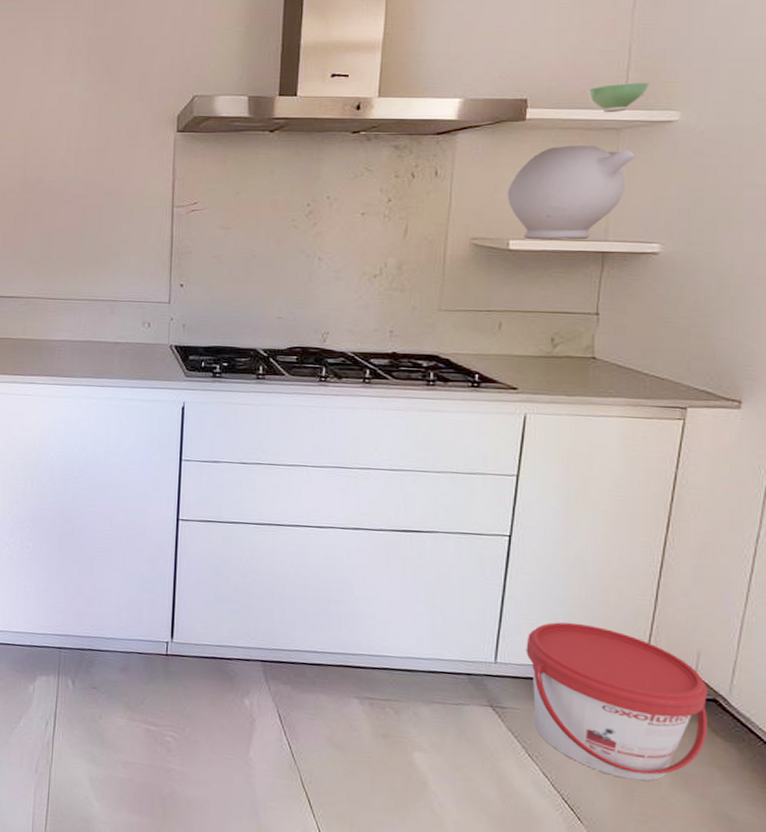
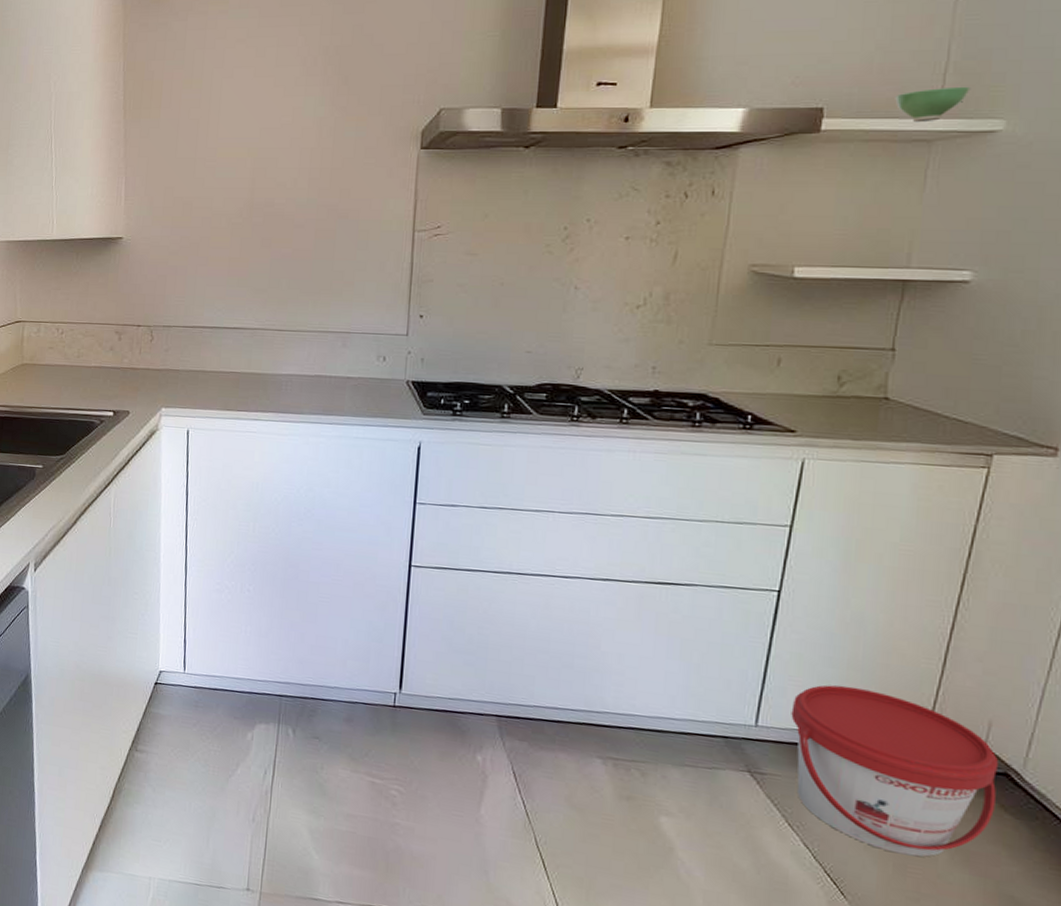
ceramic jug: present [507,145,636,241] -> none [794,160,949,267]

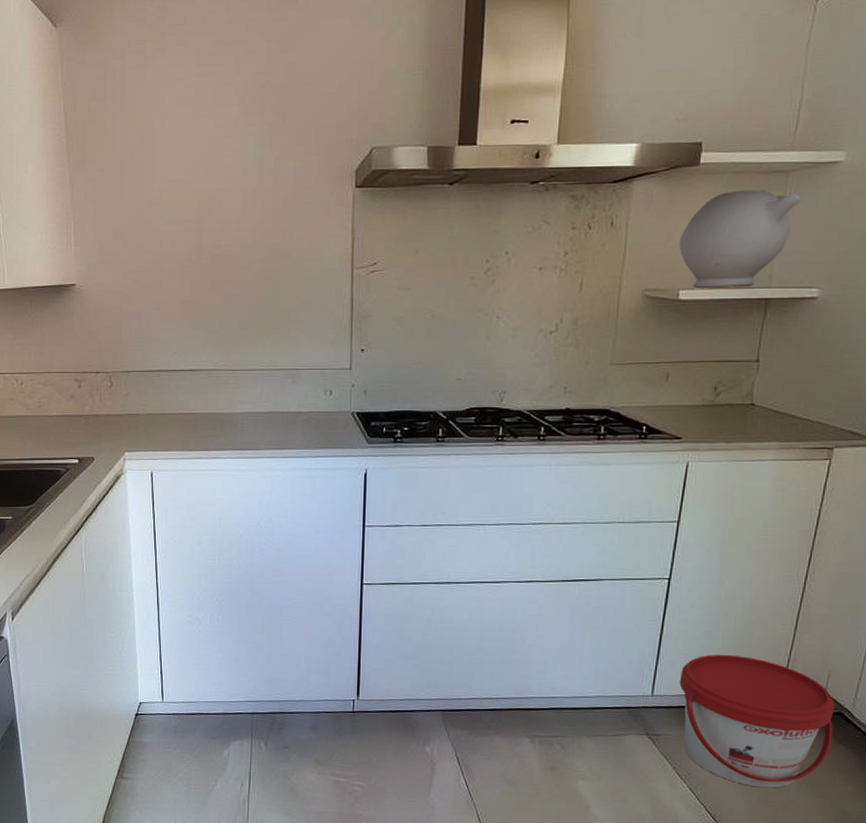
ceramic jug: none [794,160,949,267] -> present [679,190,802,289]
bowl: present [895,86,971,123] -> none [759,121,820,155]

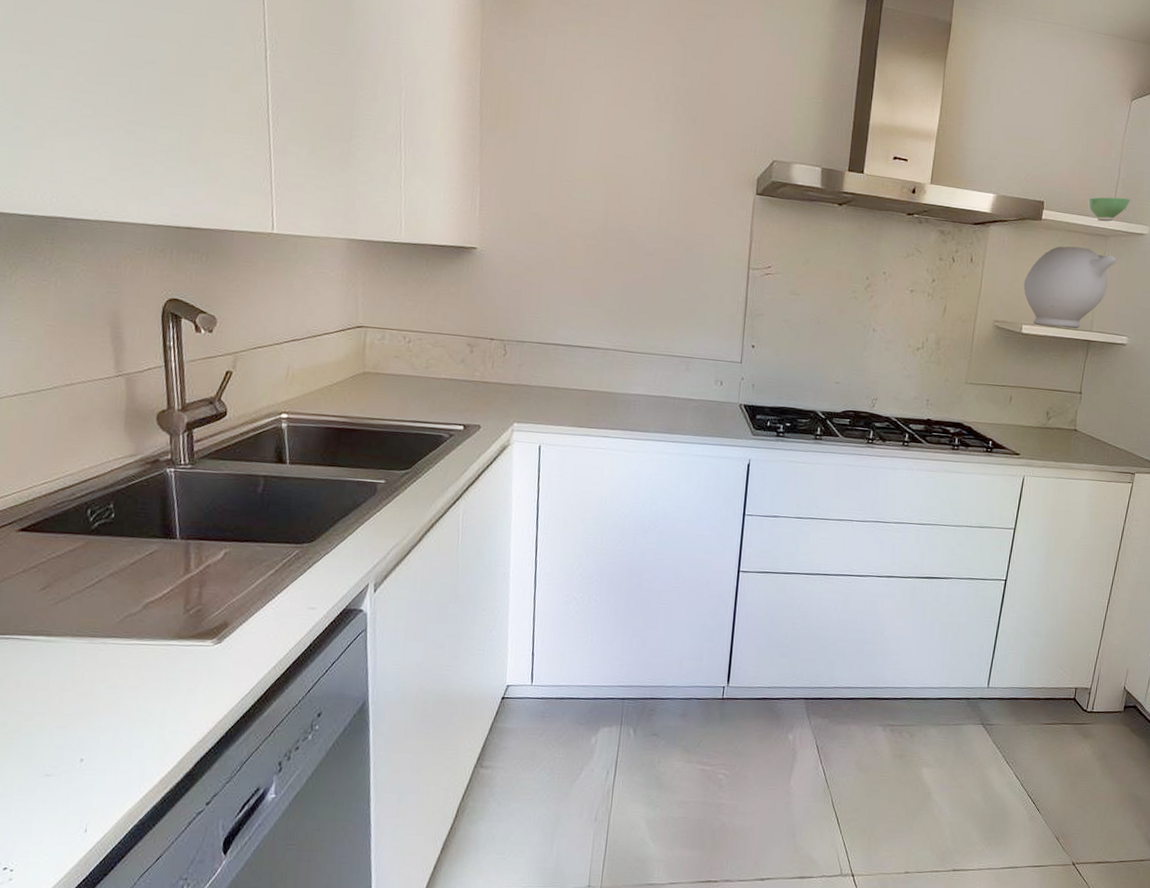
bucket: present [679,654,835,788] -> none [1010,651,1131,775]
bowl: none [759,121,820,155] -> present [1087,197,1131,222]

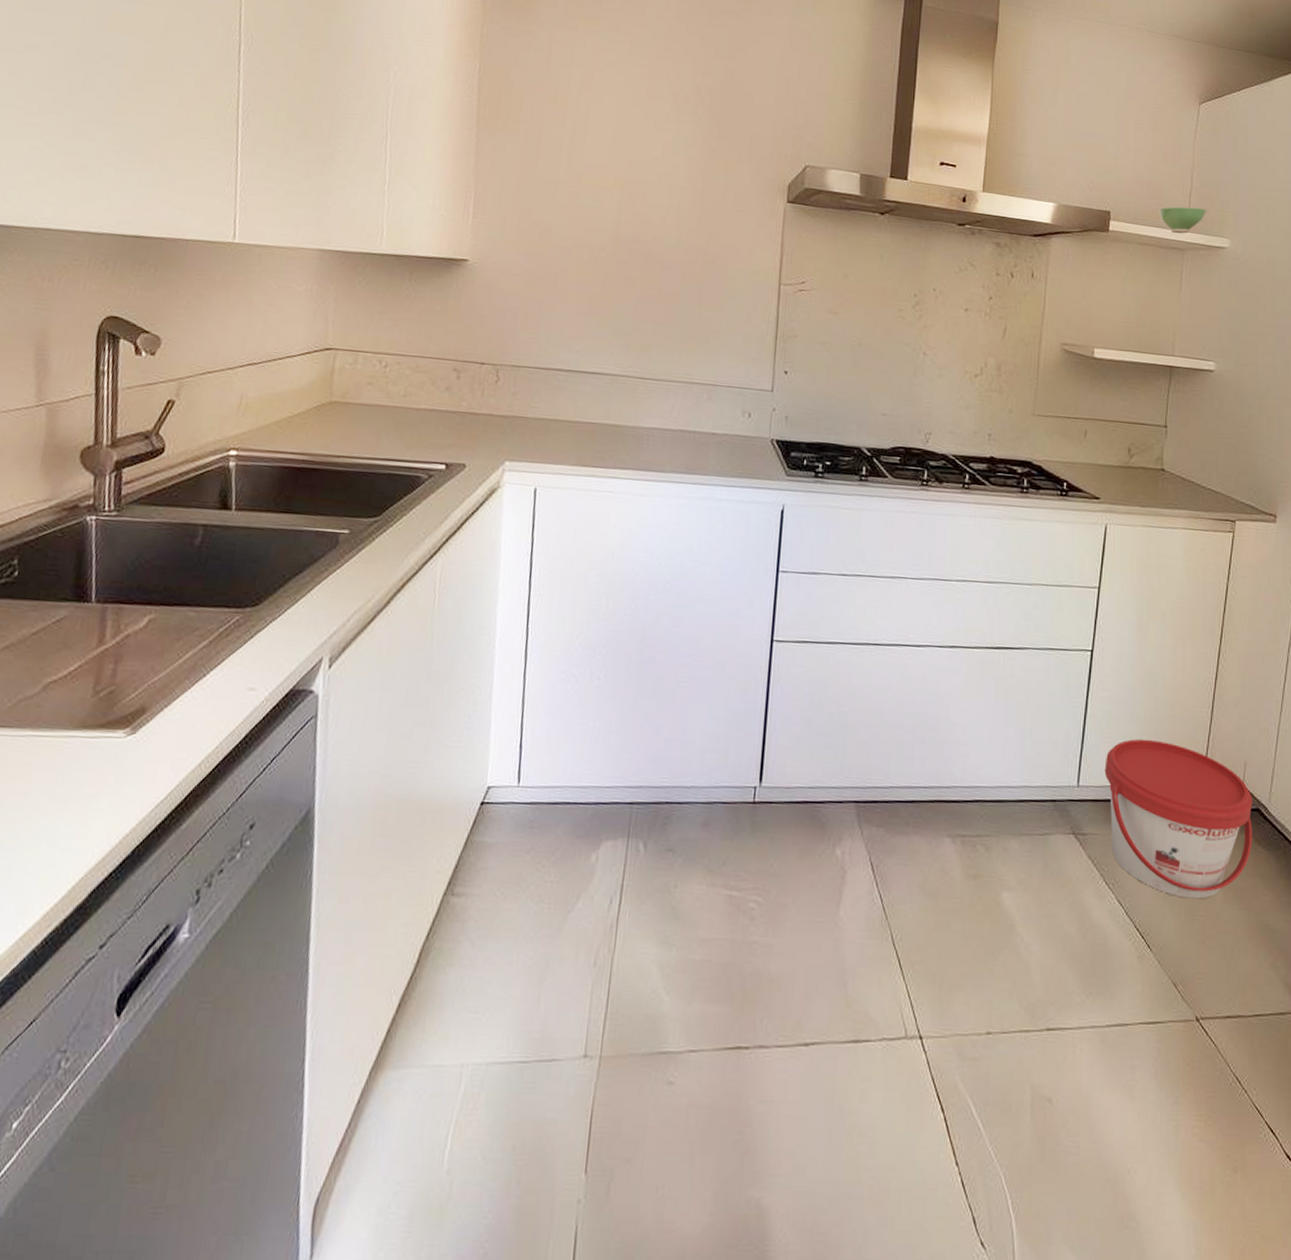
bucket: none [1010,651,1131,775] -> present [1104,739,1252,899]
ceramic jug: present [1023,246,1117,329] -> none [1093,260,1196,354]

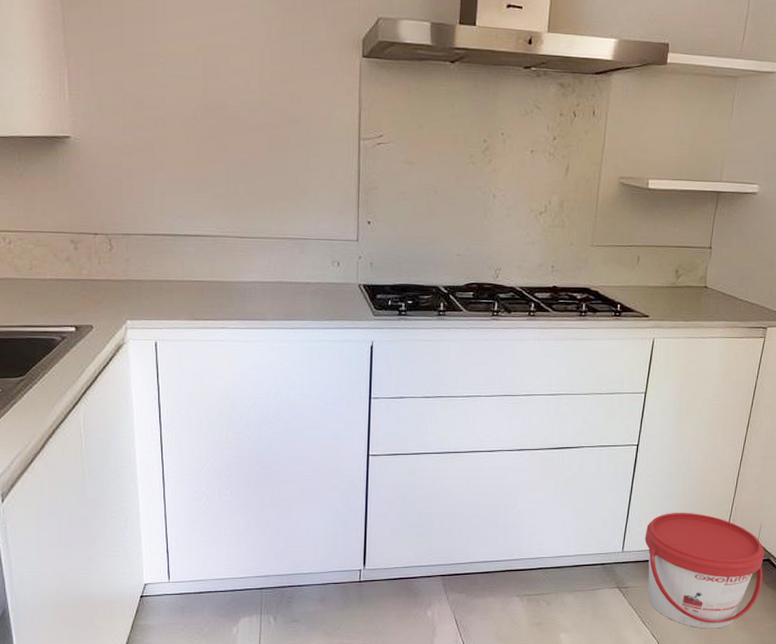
bowl: present [1158,206,1207,234] -> none [715,33,762,62]

